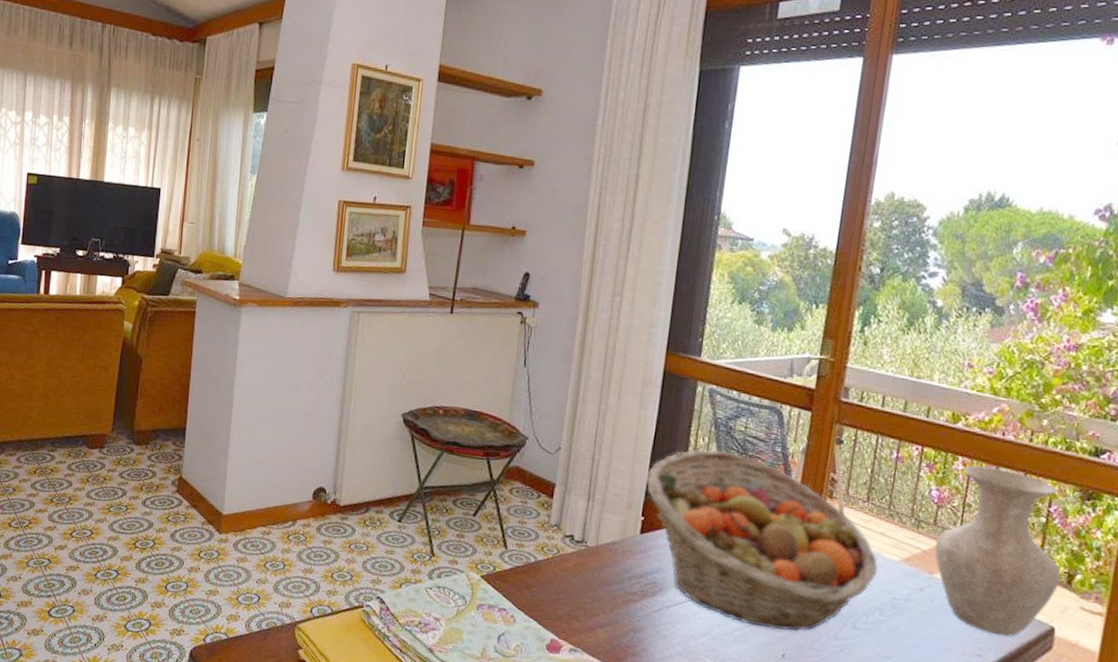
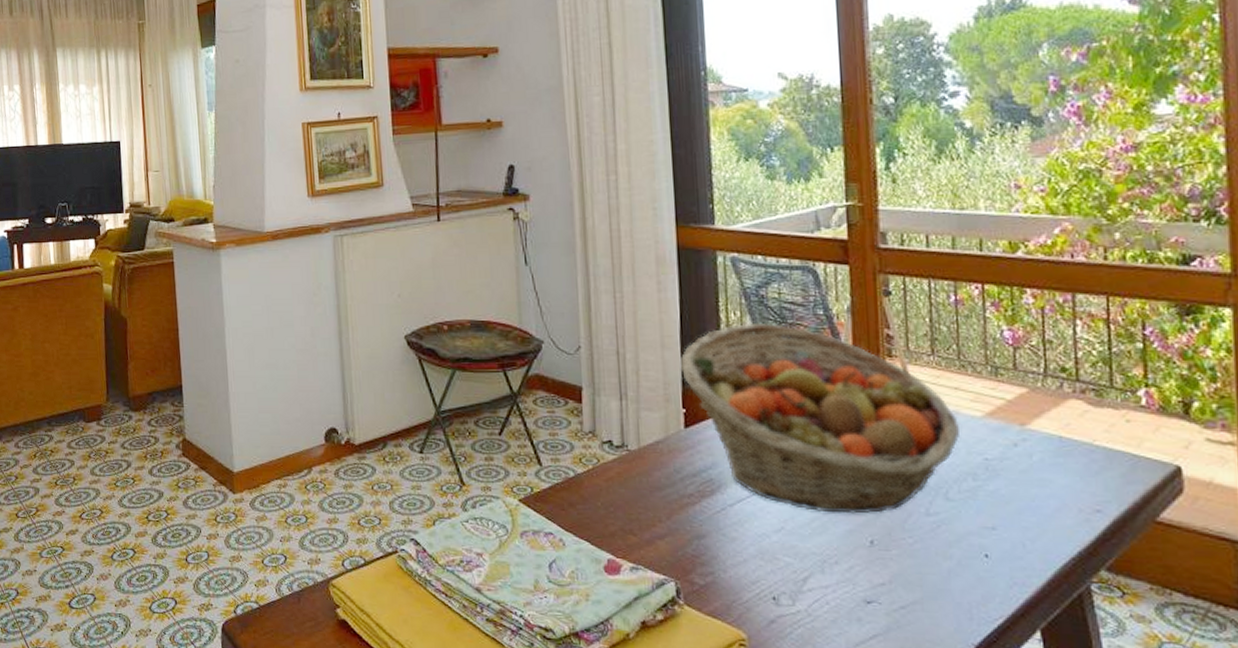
vase: present [934,465,1061,637] -> none [1020,295,1175,485]

